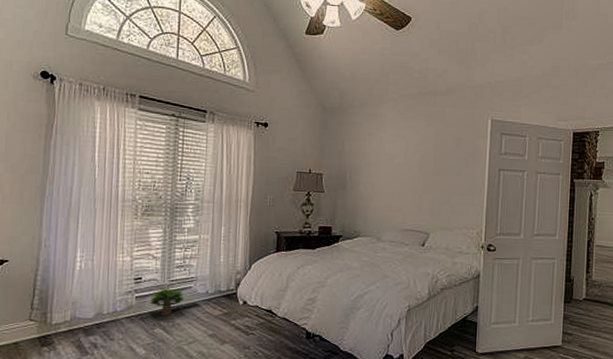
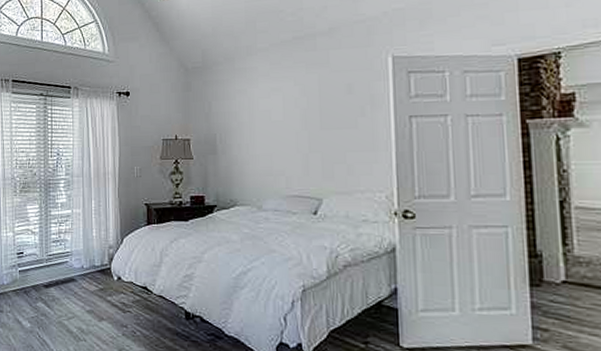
potted plant: present [149,287,185,317] -> none [31,262,62,291]

